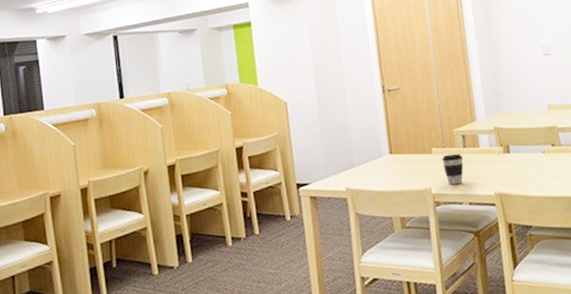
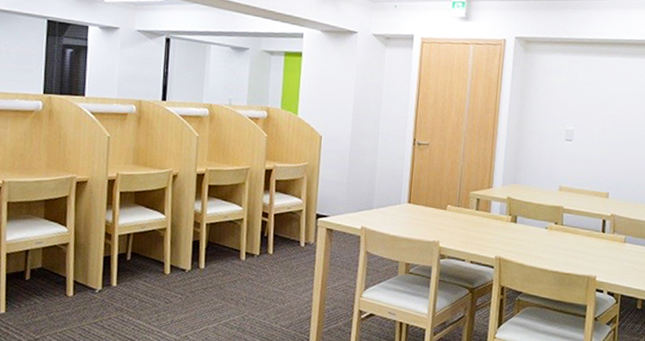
coffee cup: present [442,153,464,185] -> none [454,213,473,243]

